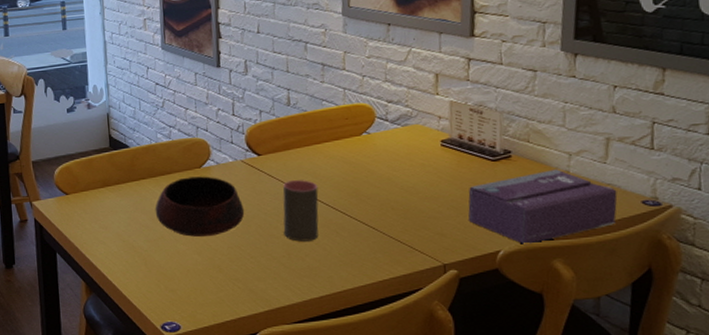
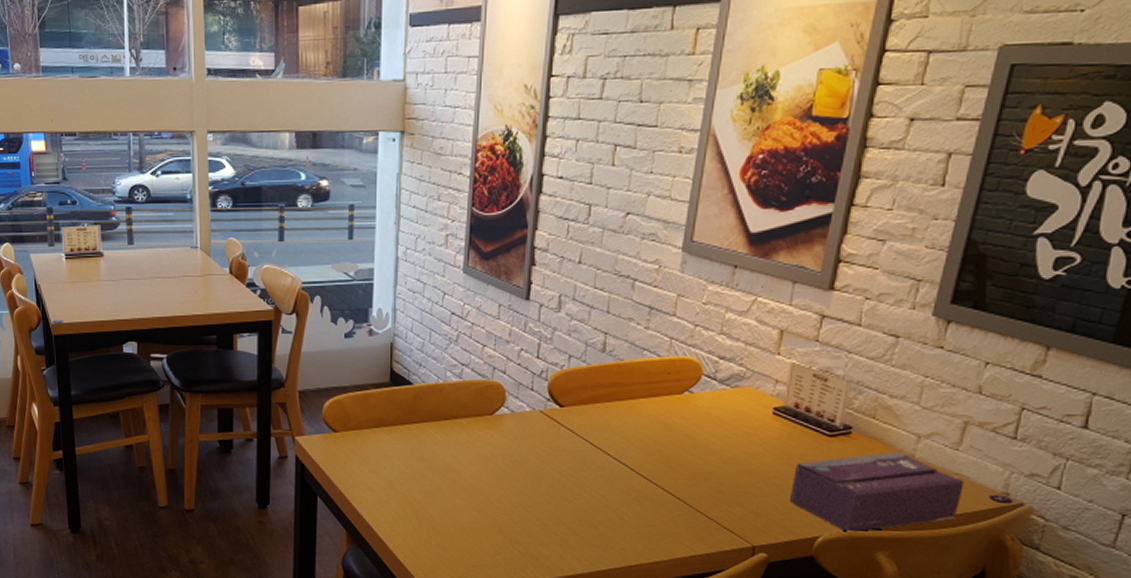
bowl: present [155,176,245,238] -> none [434,424,537,493]
cup: present [282,180,319,242] -> none [577,438,624,508]

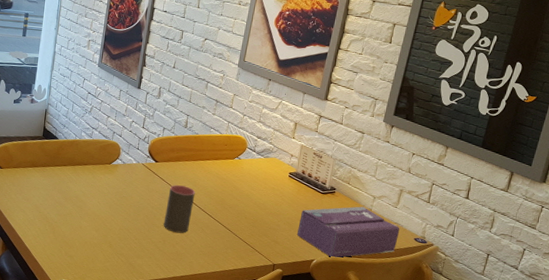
cup: none [577,438,624,508] -> present [163,185,195,233]

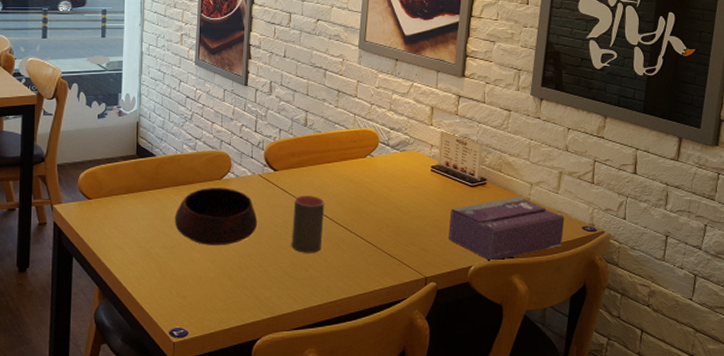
bowl: none [68,170,138,219] -> present [174,188,258,246]

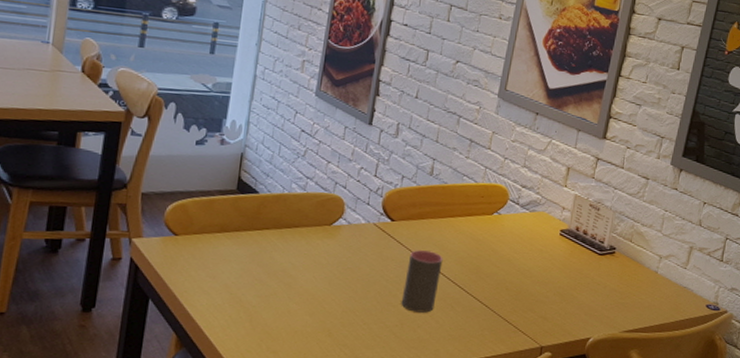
bowl: present [174,188,258,246] -> none [272,233,367,298]
tissue box: present [448,197,565,262] -> none [569,269,690,335]

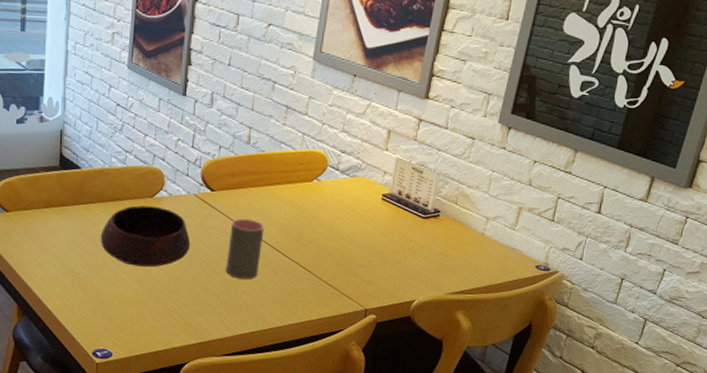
bowl: none [272,233,367,298] -> present [100,205,191,268]

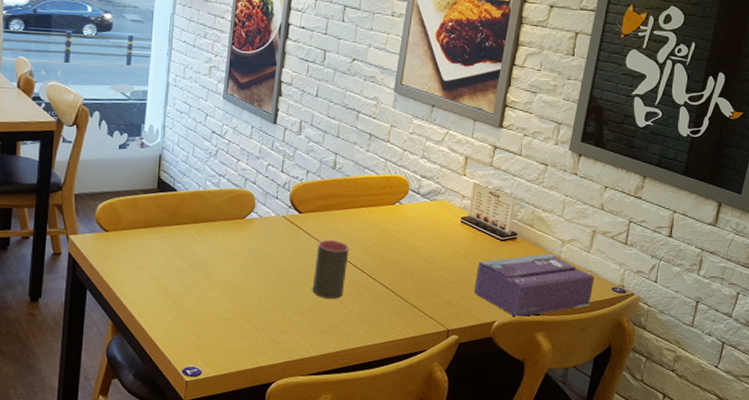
bowl: present [100,205,191,268] -> none [193,226,279,287]
tissue box: none [393,231,518,297] -> present [473,253,595,318]

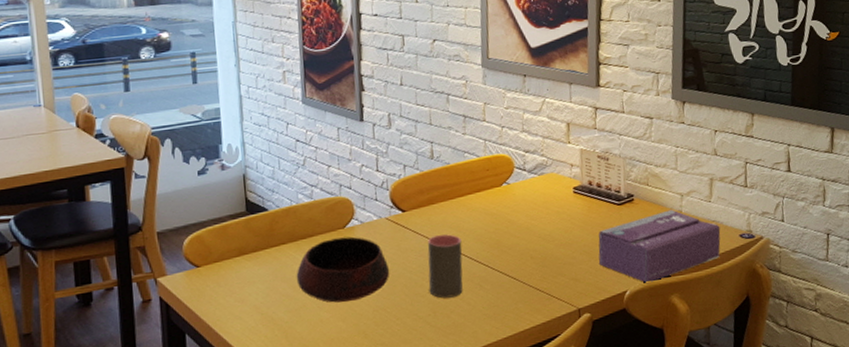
bowl: none [193,226,279,287] -> present [296,236,390,303]

